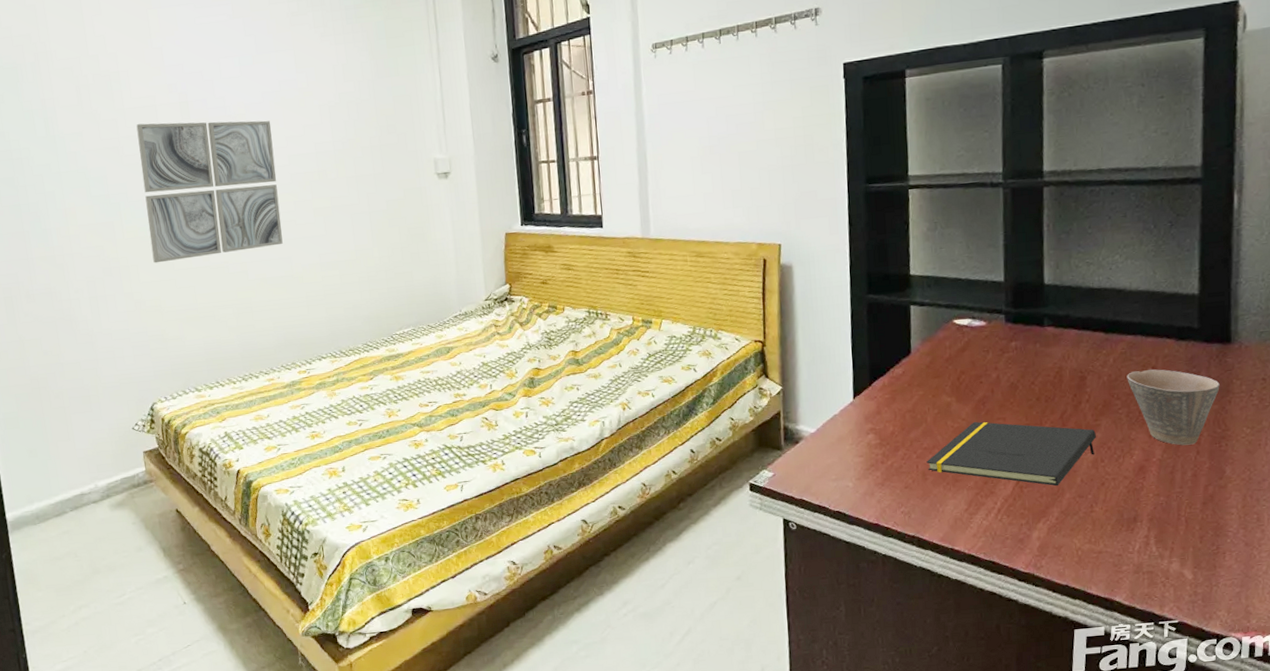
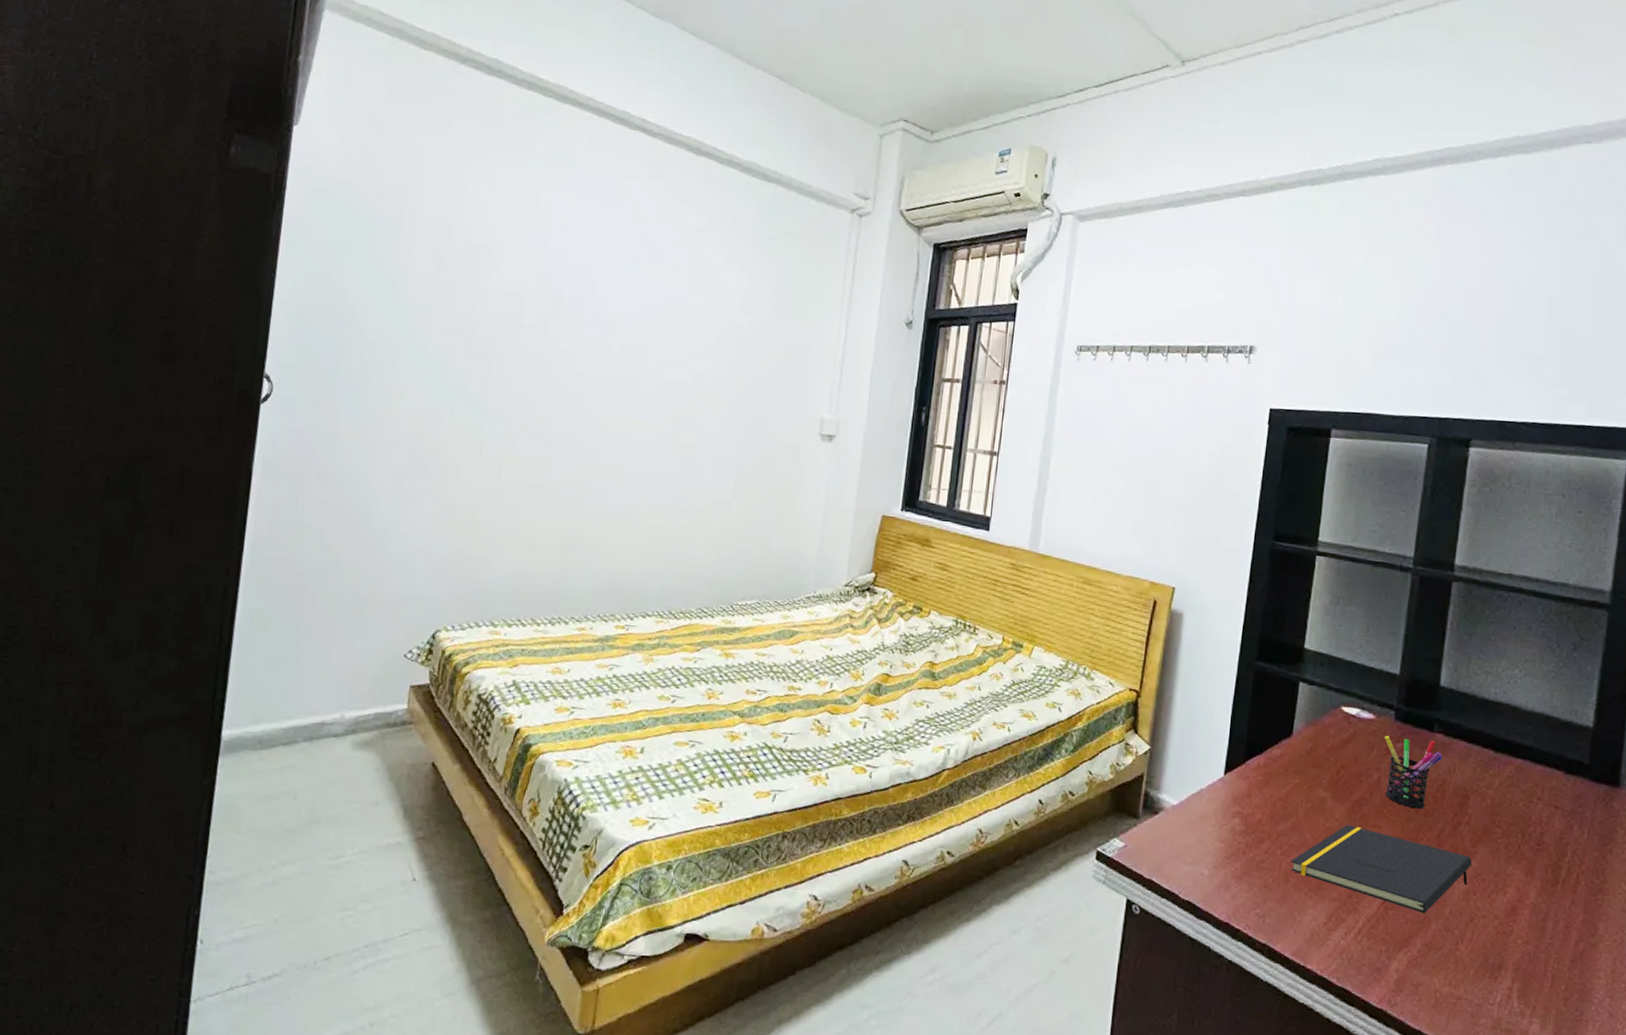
wall art: present [136,120,283,263] -> none [478,310,650,477]
pen holder: none [998,334,1055,397] -> present [1384,735,1442,809]
cup: present [1127,369,1220,446] -> none [1510,799,1603,892]

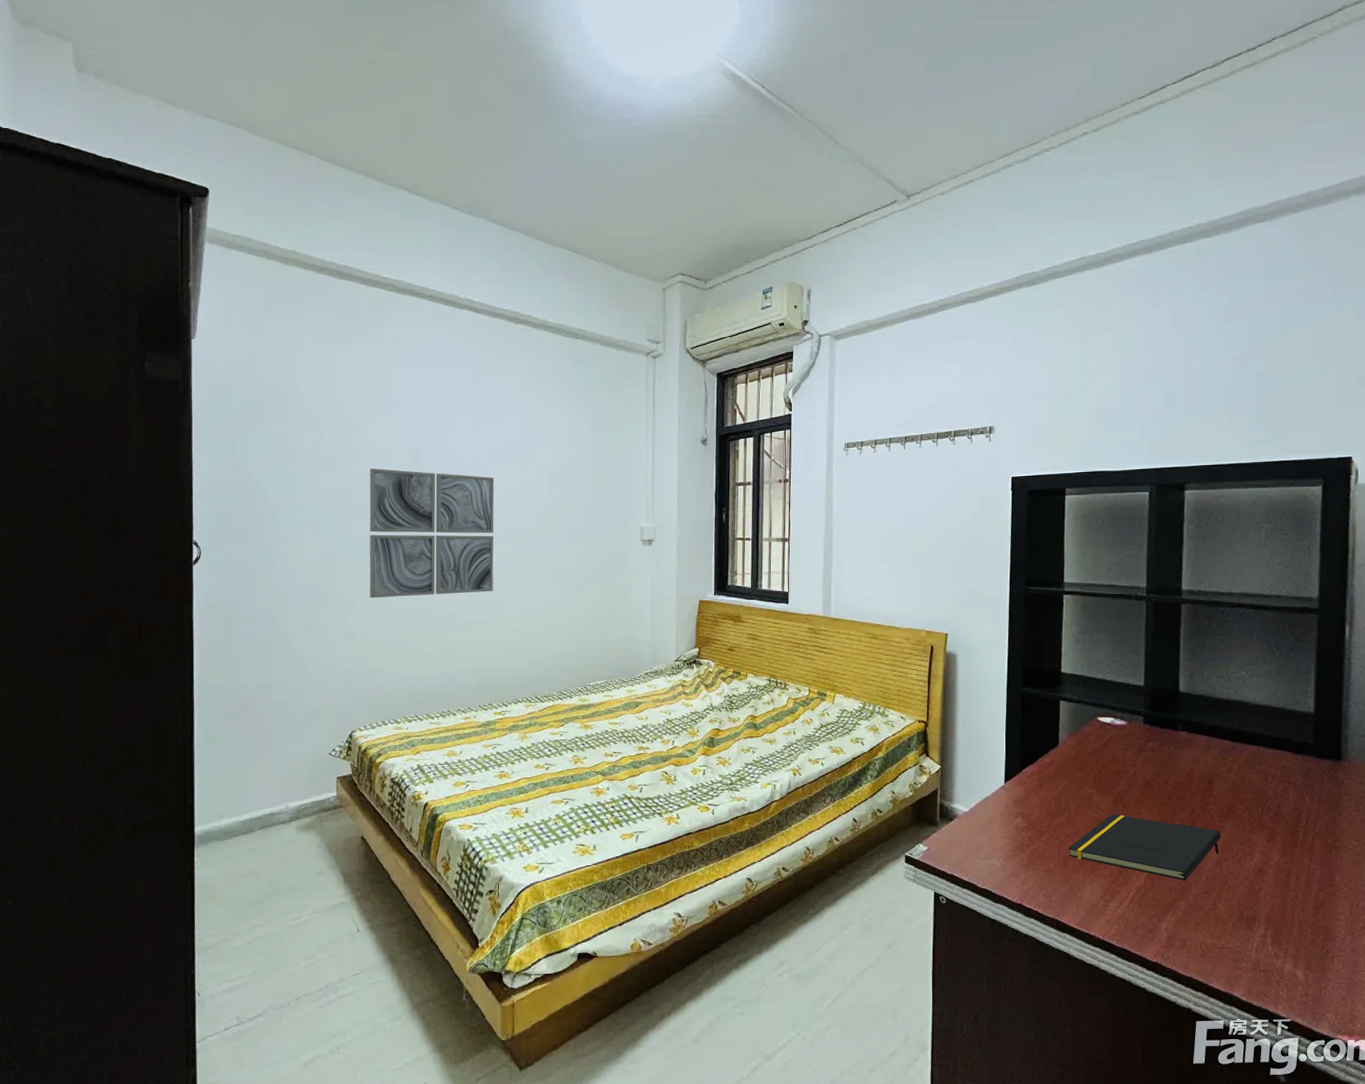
wall art: none [478,310,650,477] -> present [369,468,495,598]
pen holder: present [1384,735,1442,809] -> none [1137,737,1187,796]

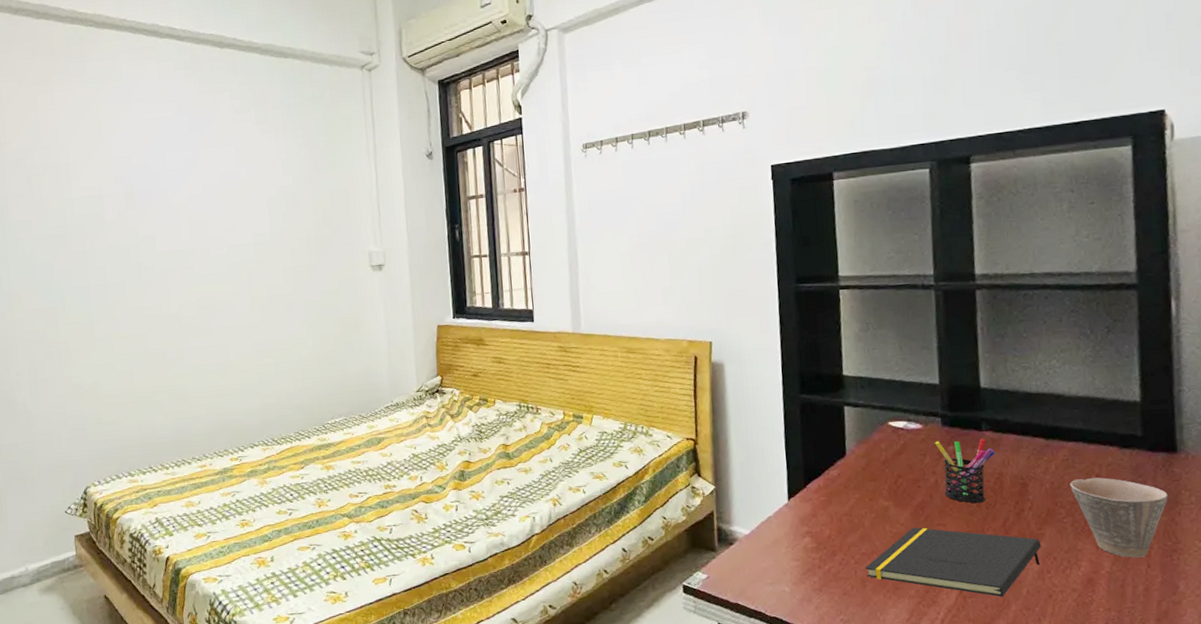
wall art: present [369,468,495,598] -> none [83,211,219,348]
pen holder: none [1137,737,1187,796] -> present [935,438,995,504]
cup: none [1249,778,1331,852] -> present [1070,477,1168,558]

